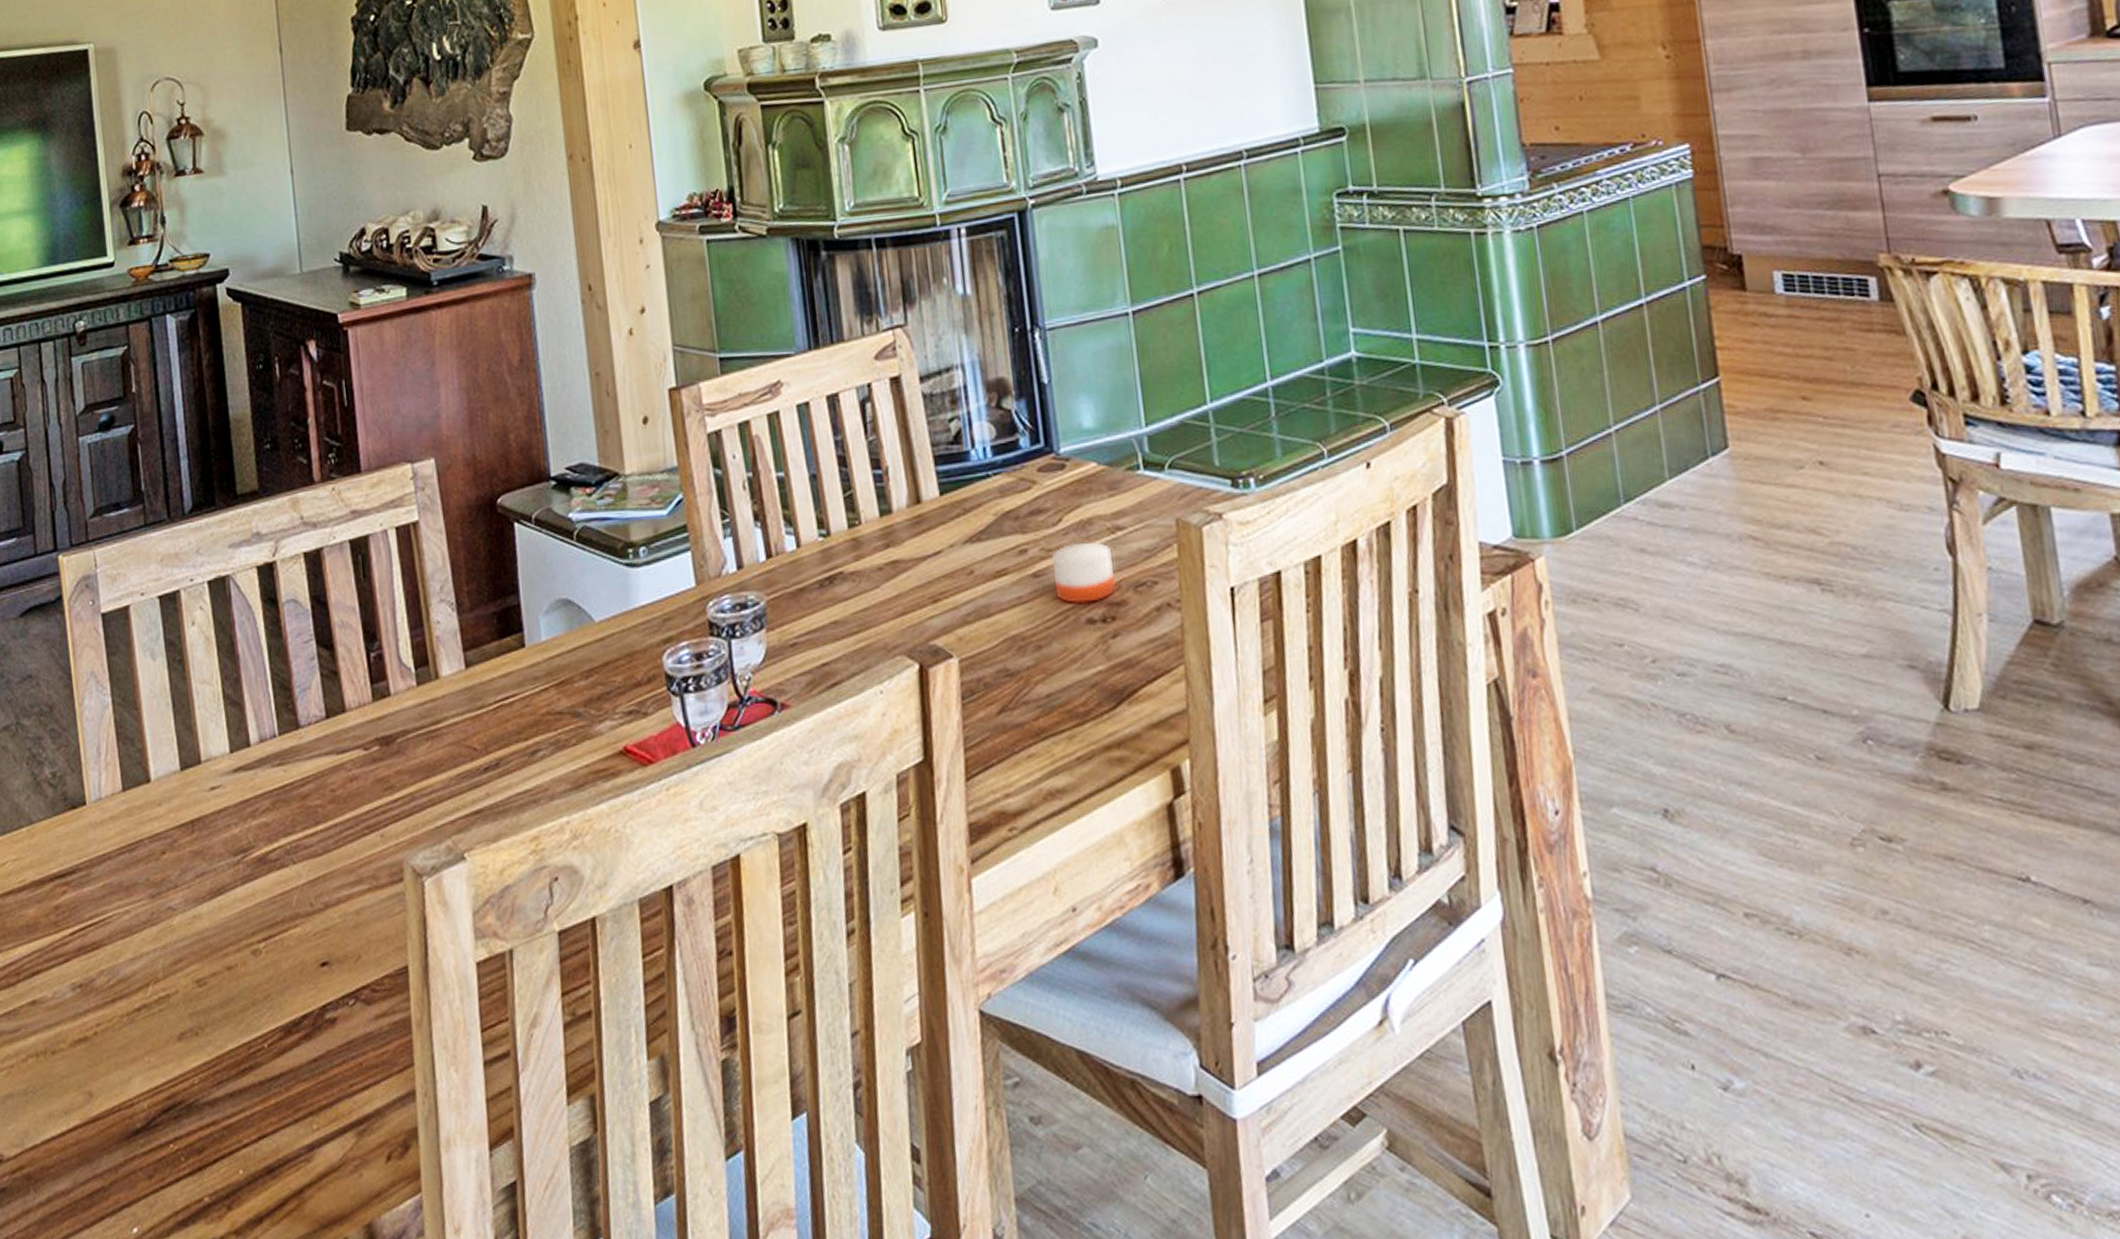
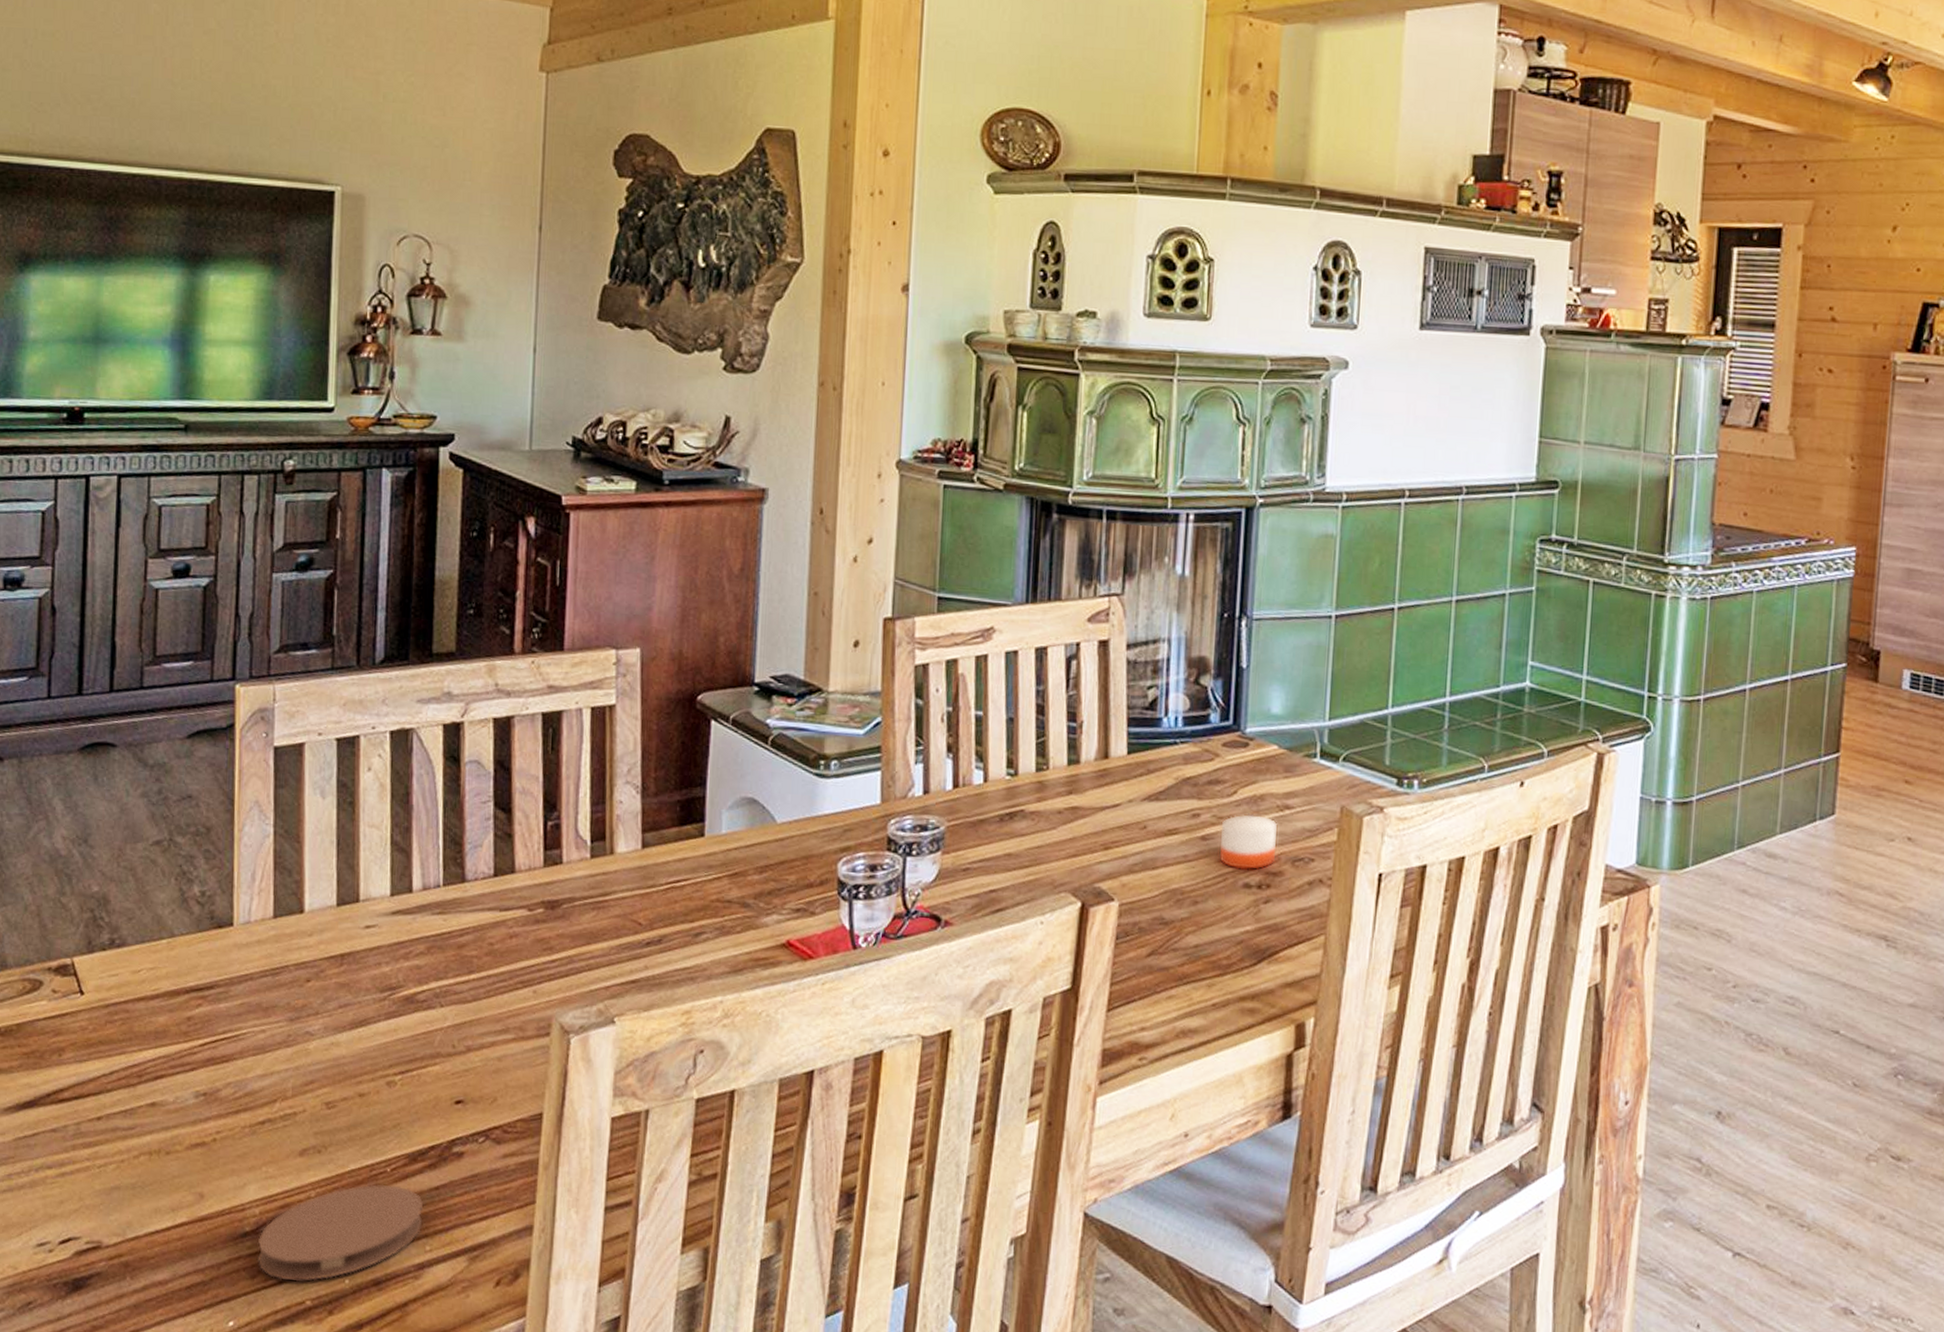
coaster: none [149,1062,307,1178] -> present [256,1184,424,1282]

